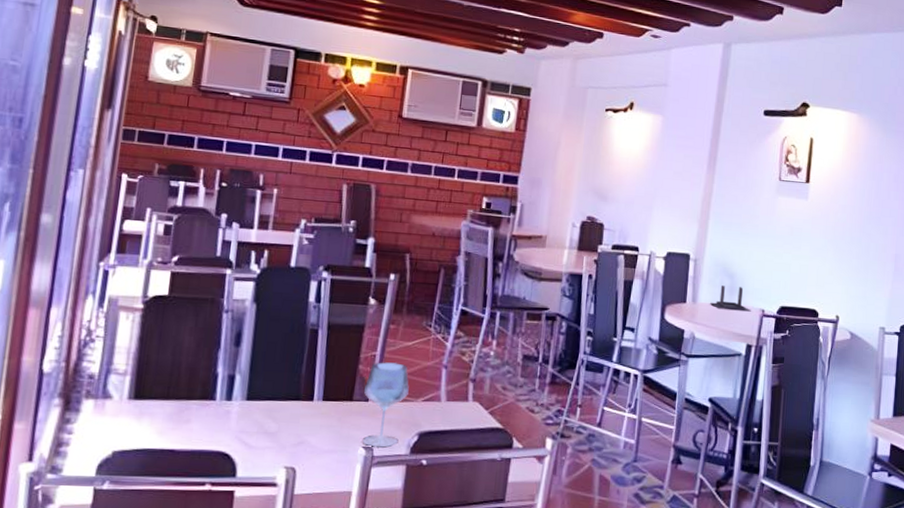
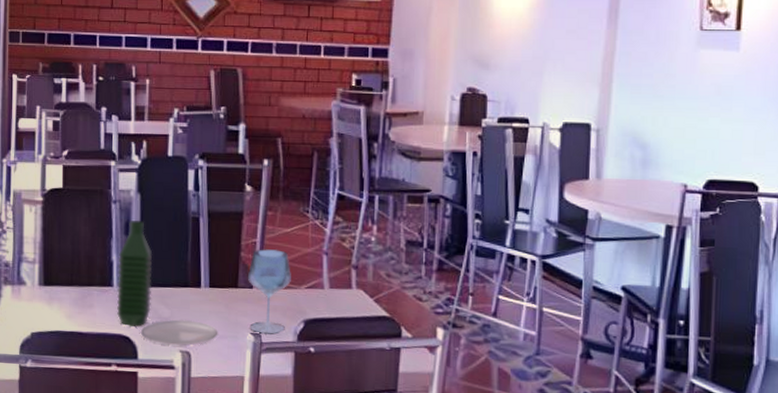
water bottle: none [217,330,264,442] -> present [116,220,153,326]
plate: none [242,434,328,462] -> present [140,319,218,346]
napkin holder: present [710,285,751,312] -> none [618,158,670,187]

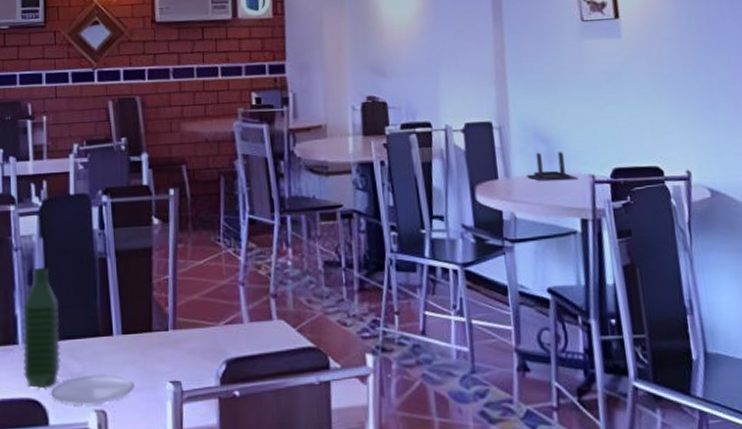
wine glass: present [248,249,291,334] -> none [162,285,208,381]
napkin holder: none [618,158,670,187] -> present [527,152,579,182]

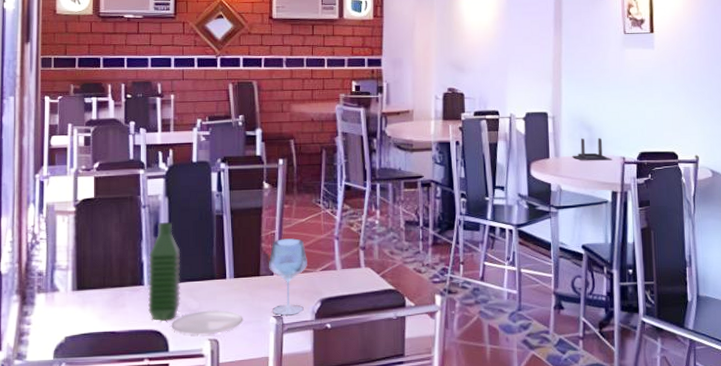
wine glass: none [162,285,208,381] -> present [269,238,307,316]

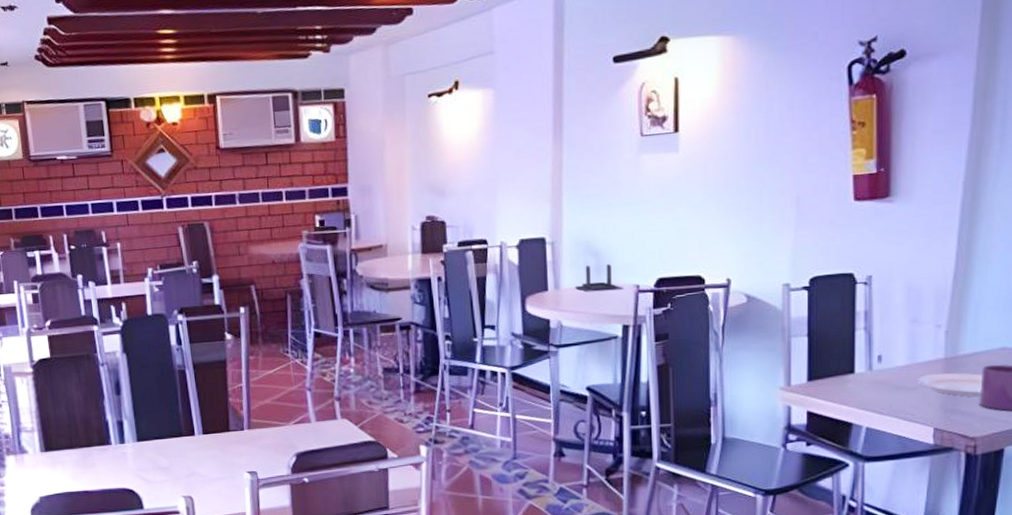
water bottle: present [147,221,181,321] -> none [113,379,150,479]
plate: present [171,310,243,336] -> none [143,467,217,493]
wine glass: present [269,238,307,316] -> none [238,391,279,471]

